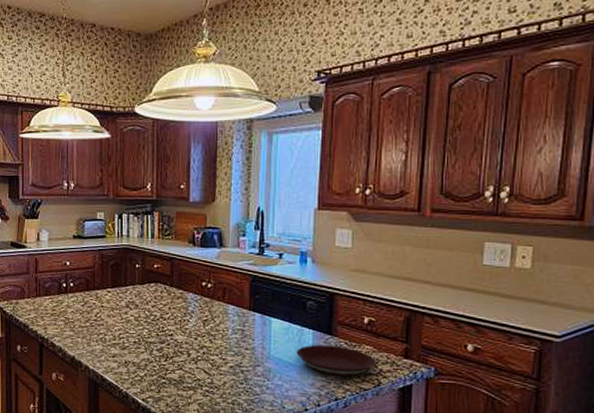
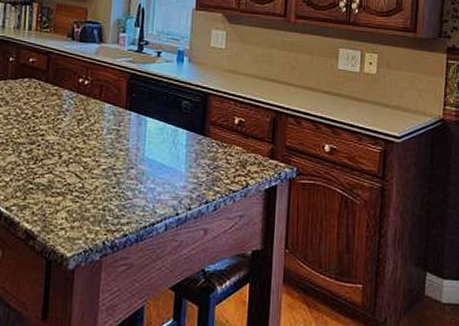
plate: present [296,344,376,377] -> none [169,145,245,178]

